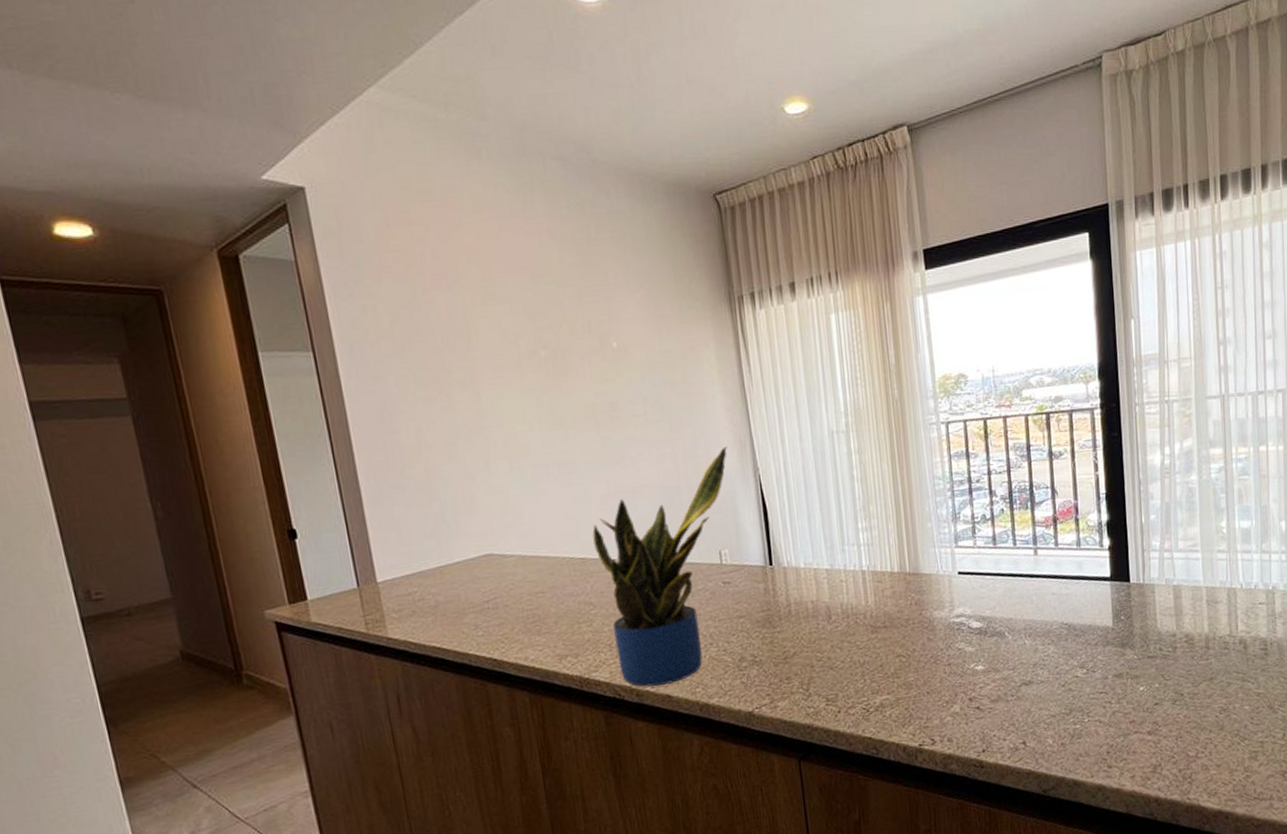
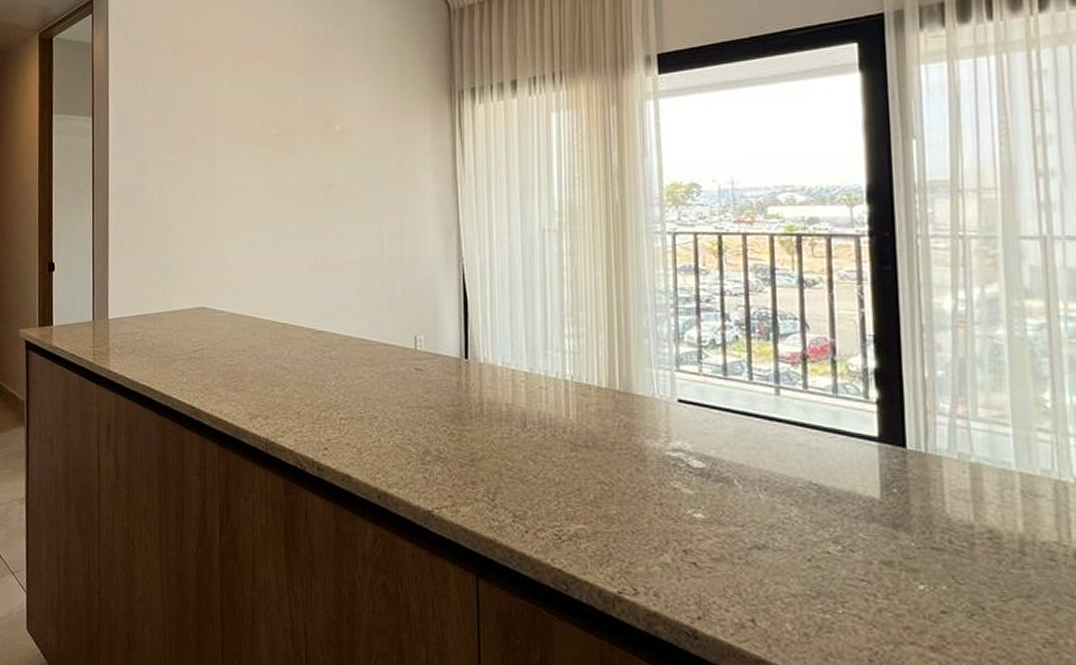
potted plant: present [592,446,728,687] -> none [296,233,434,464]

